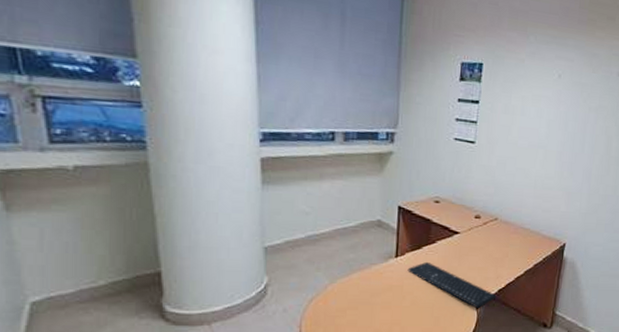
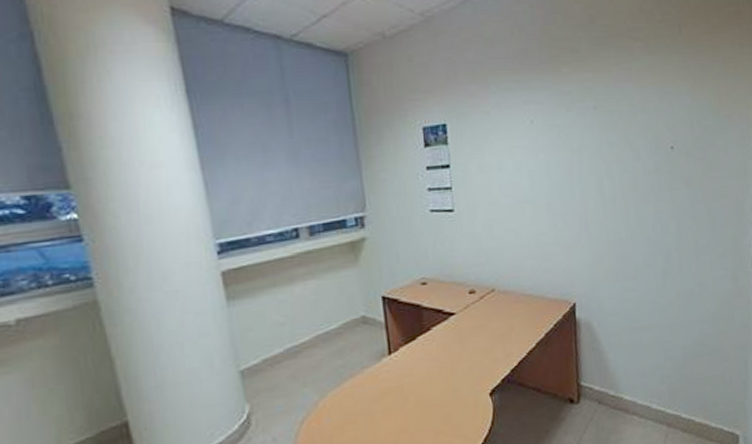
keyboard: present [407,262,497,308] -> none [404,353,511,396]

